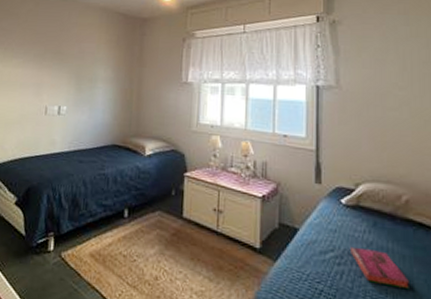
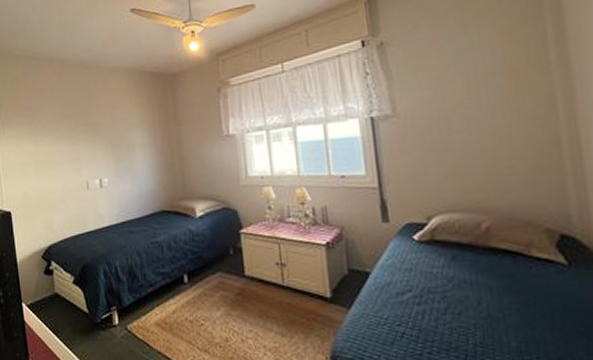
hardback book: present [351,246,409,288] -> none [430,284,500,320]

